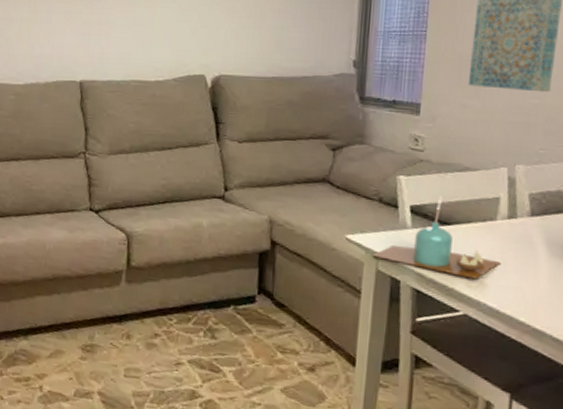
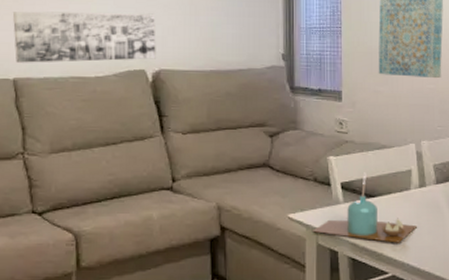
wall art: none [82,15,219,66] -> present [12,11,156,63]

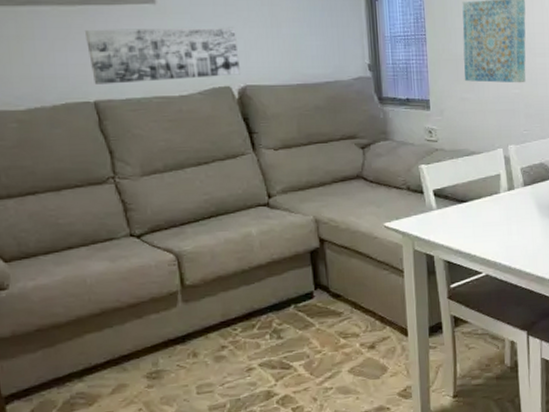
candle: present [311,172,417,243] -> none [407,179,507,245]

